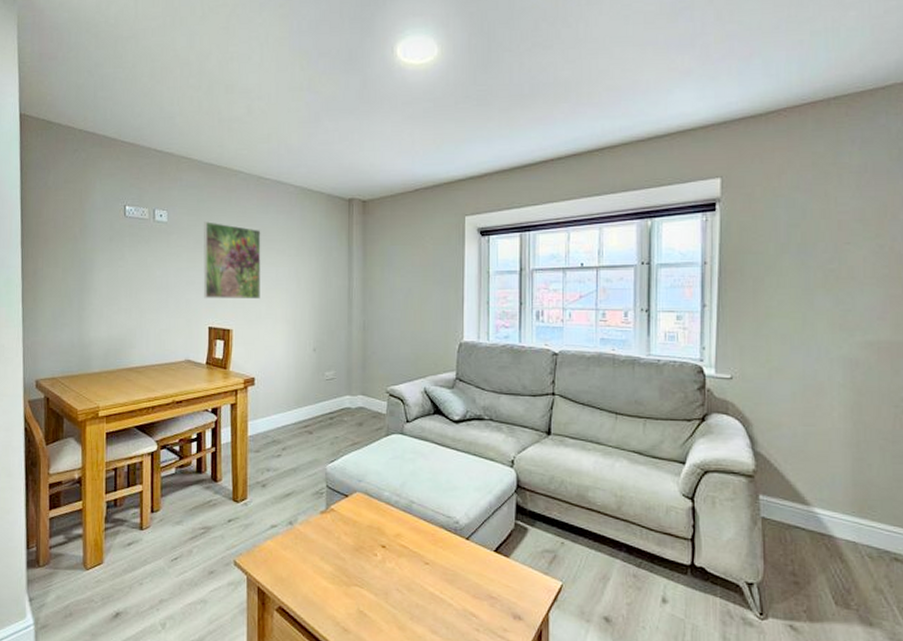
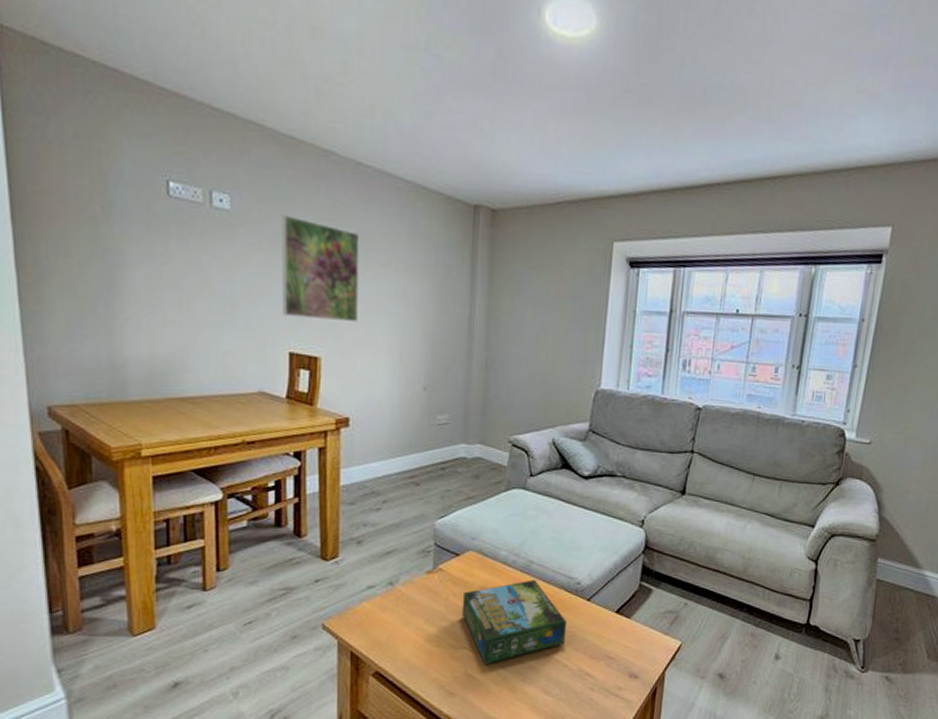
board game: none [352,519,449,603] -> present [461,580,568,666]

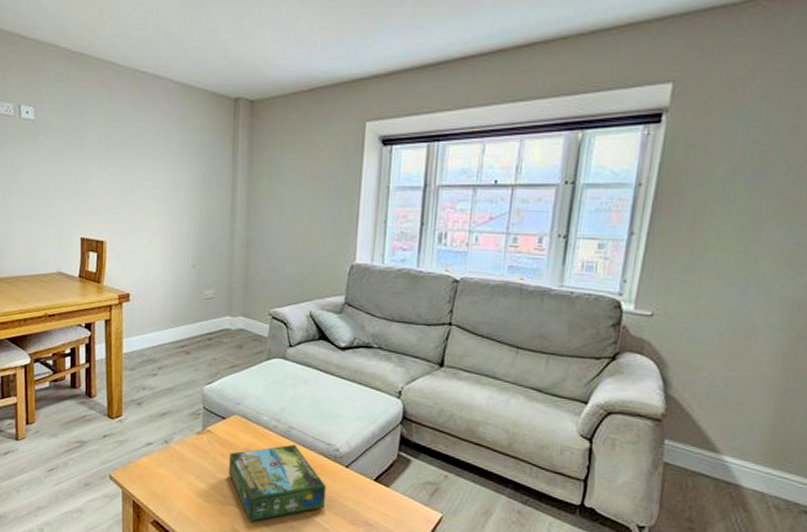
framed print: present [281,215,360,323] -> none [74,120,137,210]

